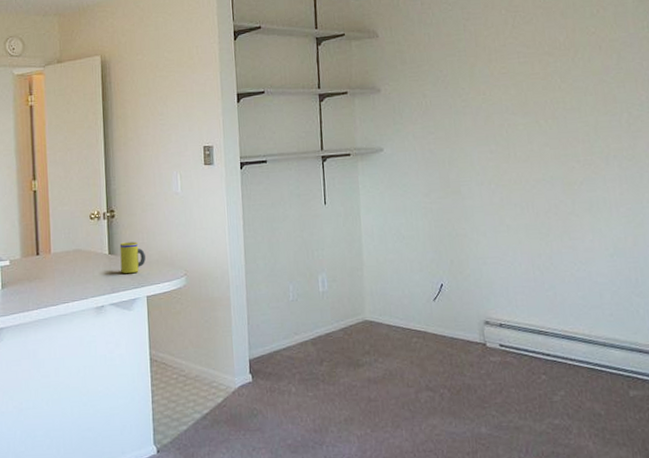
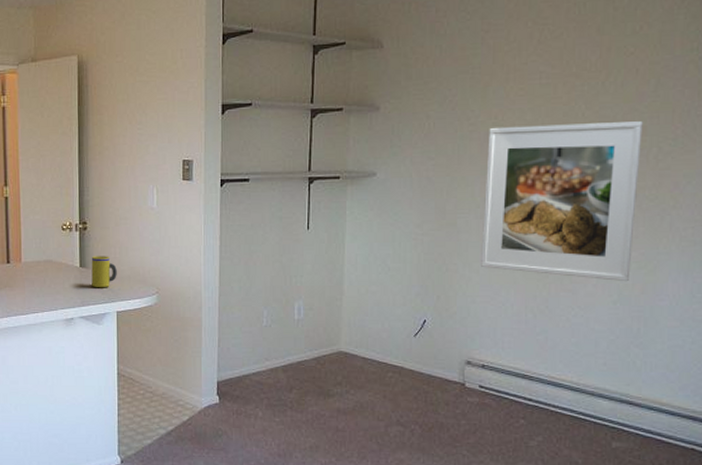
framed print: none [479,91,621,236] -> present [481,121,643,282]

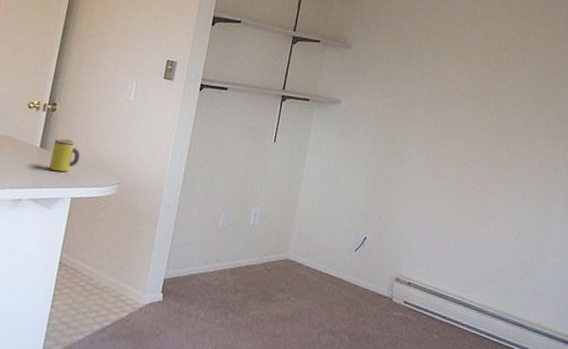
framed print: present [481,121,643,282] -> none [417,79,548,222]

